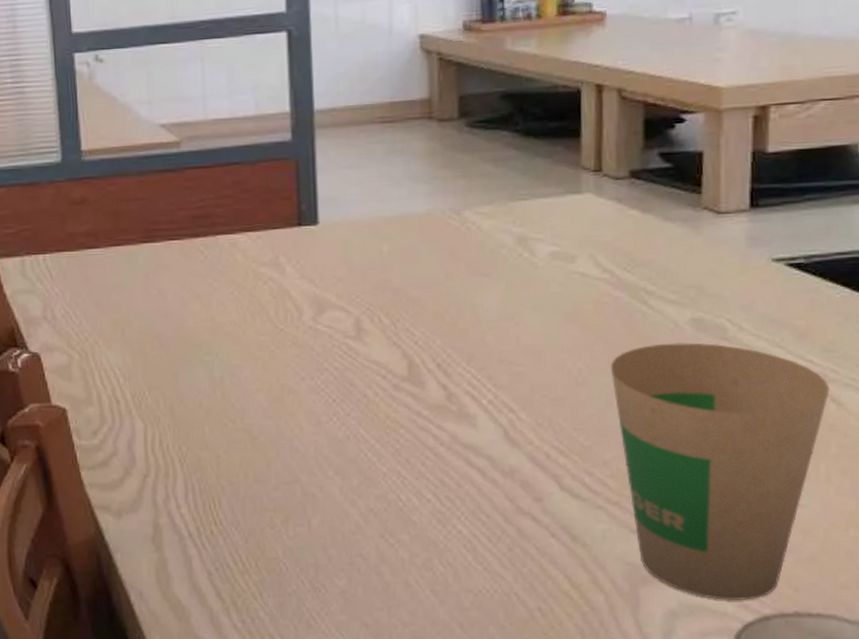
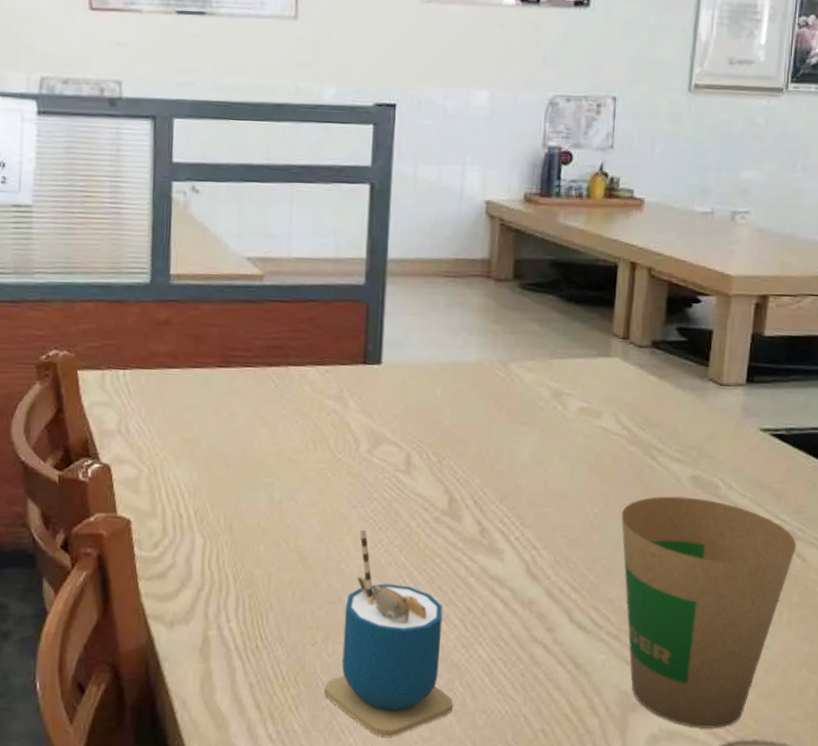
cup: none [289,403,433,623] -> present [324,530,453,737]

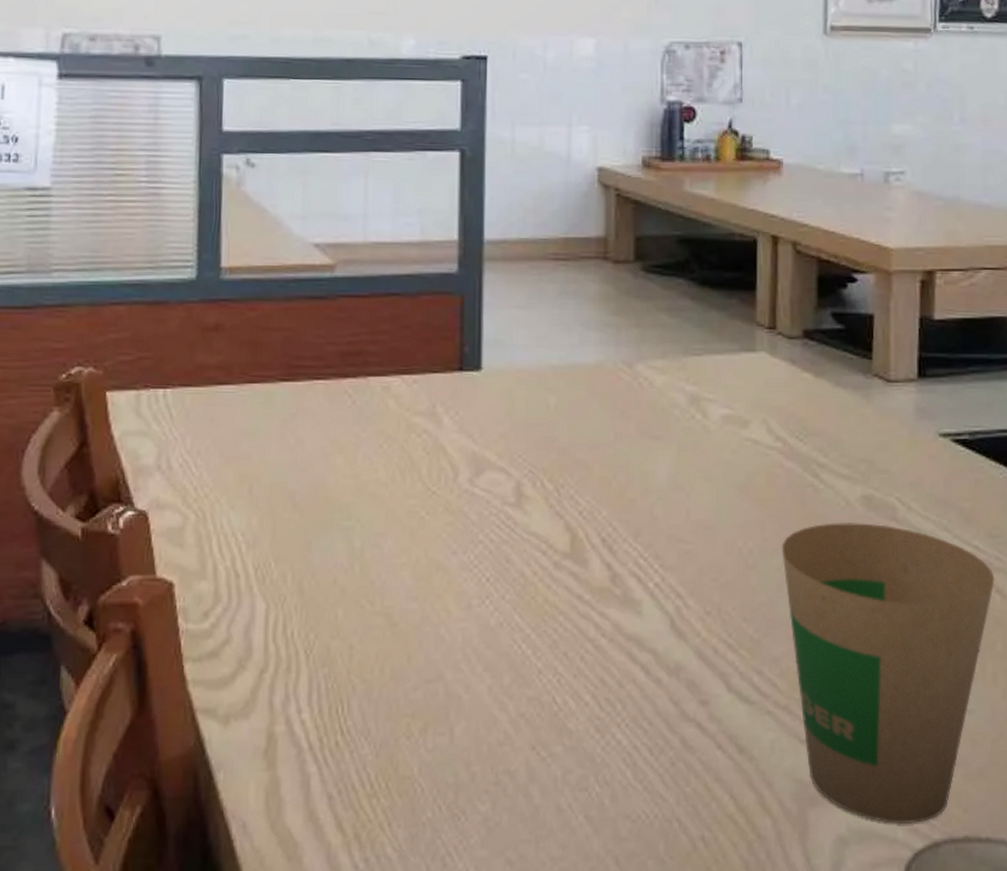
cup: present [324,530,453,737] -> none [424,583,588,859]

